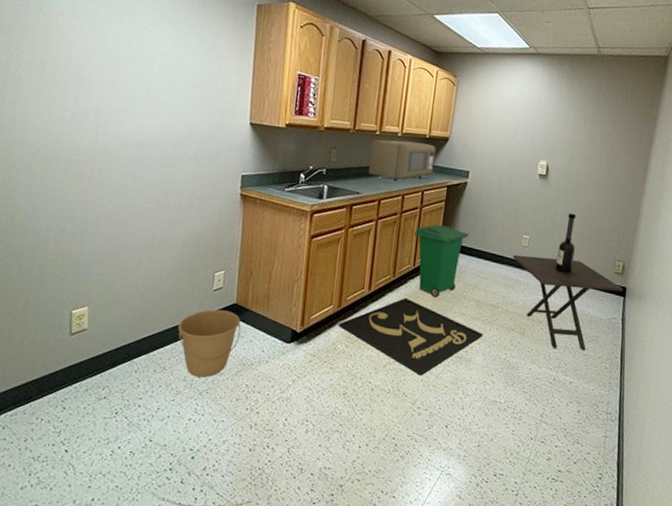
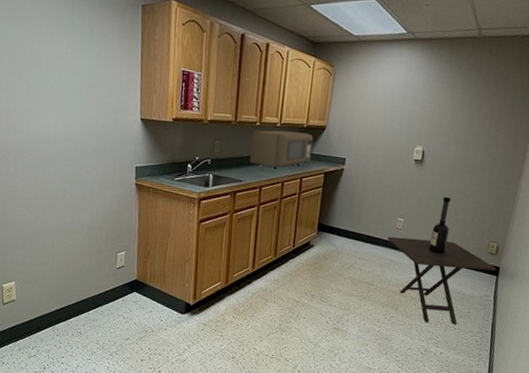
bucket: present [177,309,241,378] -> none [89,284,142,341]
floor mat: present [339,297,484,376] -> none [226,275,359,344]
recycling bin: present [415,224,469,298] -> none [294,208,346,276]

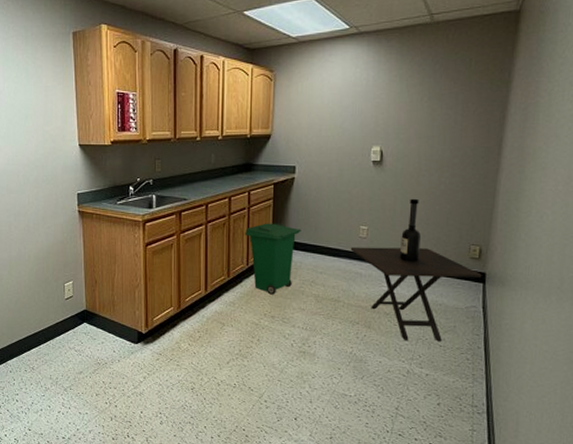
microwave: present [250,130,314,169] -> none [192,143,259,184]
recycling bin: none [294,208,346,276] -> present [245,222,301,295]

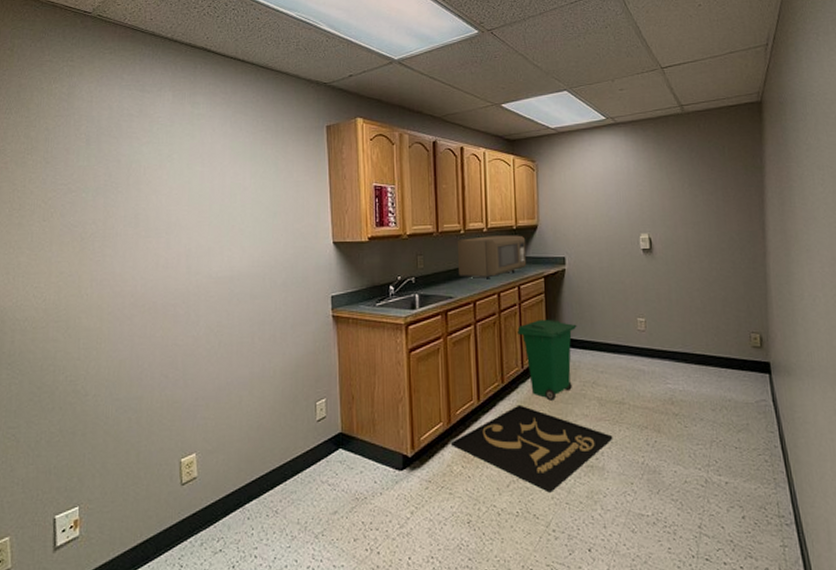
floor mat: none [180,296,326,371] -> present [451,404,613,493]
microwave: none [192,143,259,184] -> present [457,235,527,279]
folding table: present [350,198,482,342] -> none [629,286,767,444]

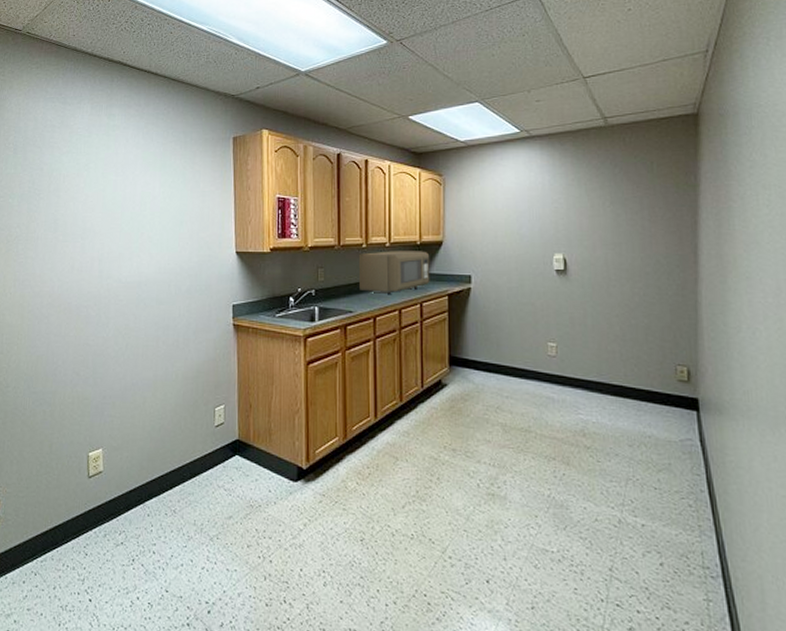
floor mat: present [451,404,613,493] -> none [347,425,517,518]
recycling bin: present [517,318,577,401] -> none [418,337,481,423]

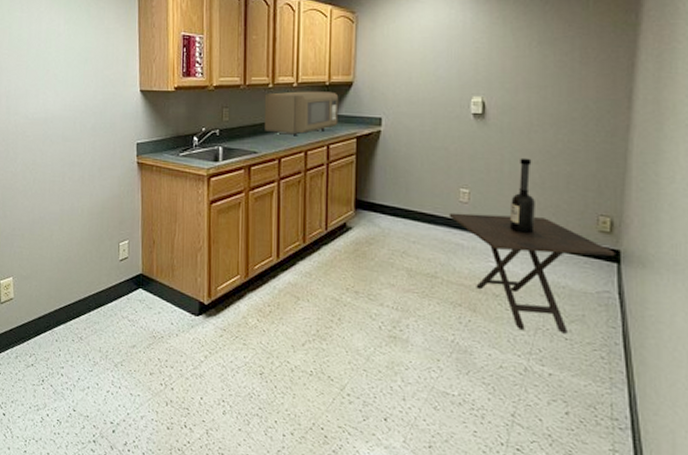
folding table: none [538,311,694,483] -> present [448,157,615,334]

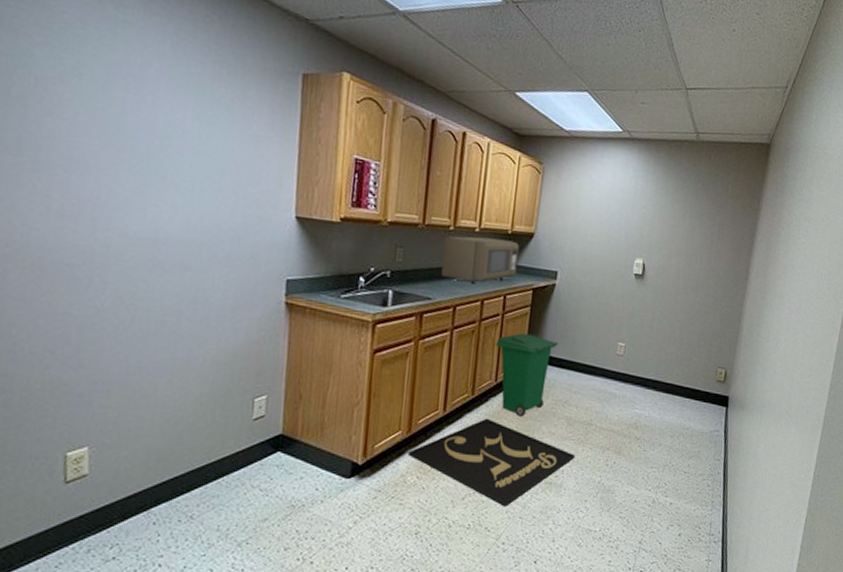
floor mat: none [248,266,421,357] -> present [409,418,576,507]
recycling bin: none [323,181,389,266] -> present [496,332,558,417]
folding table: present [448,157,615,334] -> none [606,316,725,468]

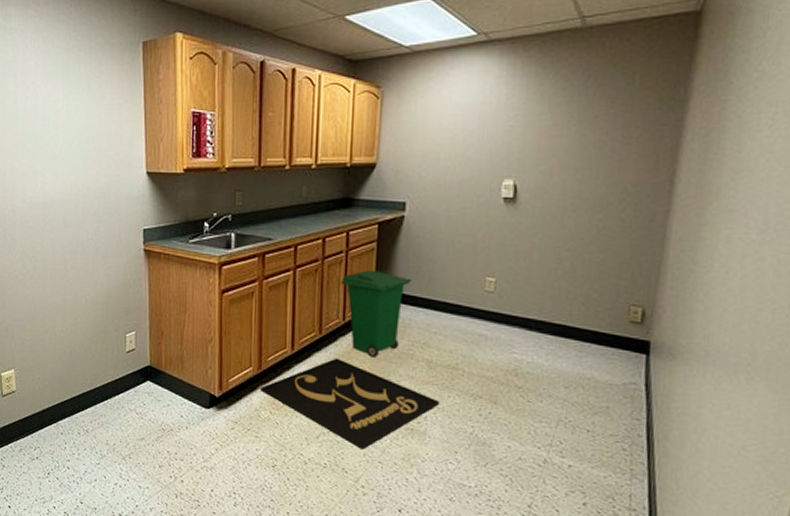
microwave: present [441,236,520,284] -> none [280,173,361,222]

